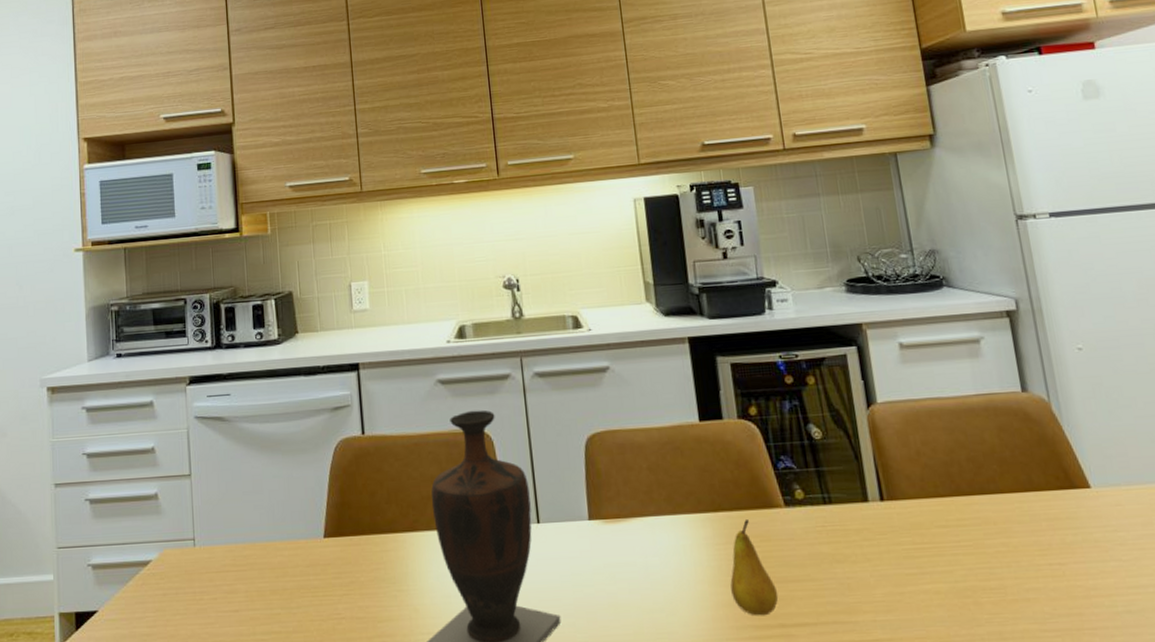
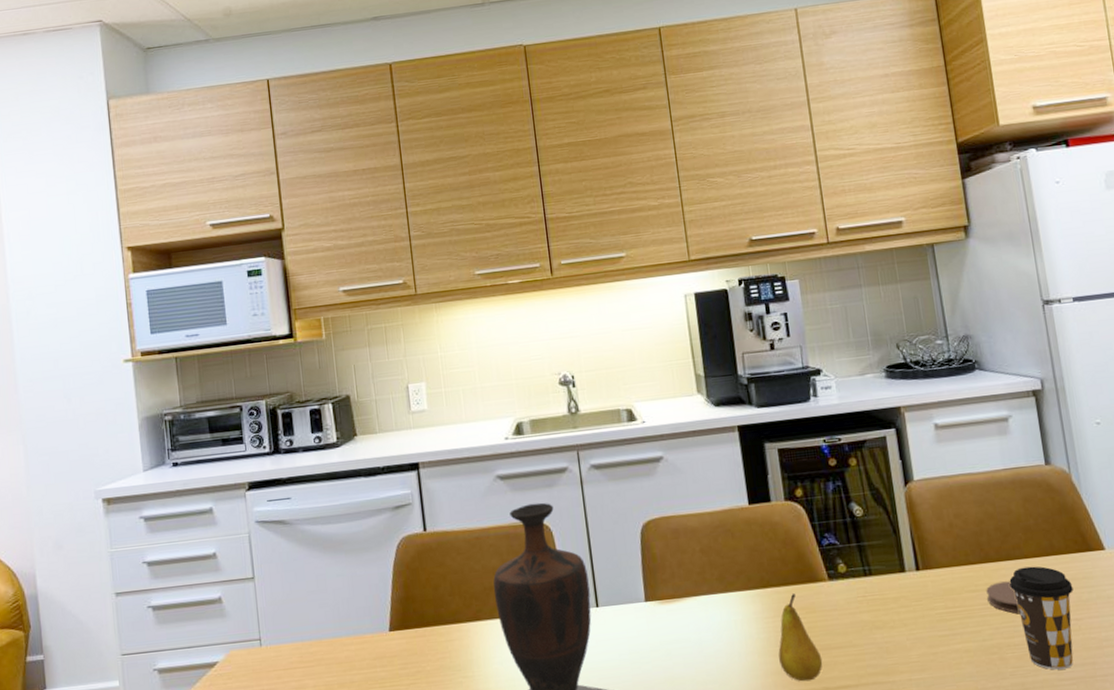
coaster: none [958,517,997,554] -> present [986,581,1021,613]
coffee cup: none [983,502,1057,619] -> present [1009,566,1073,670]

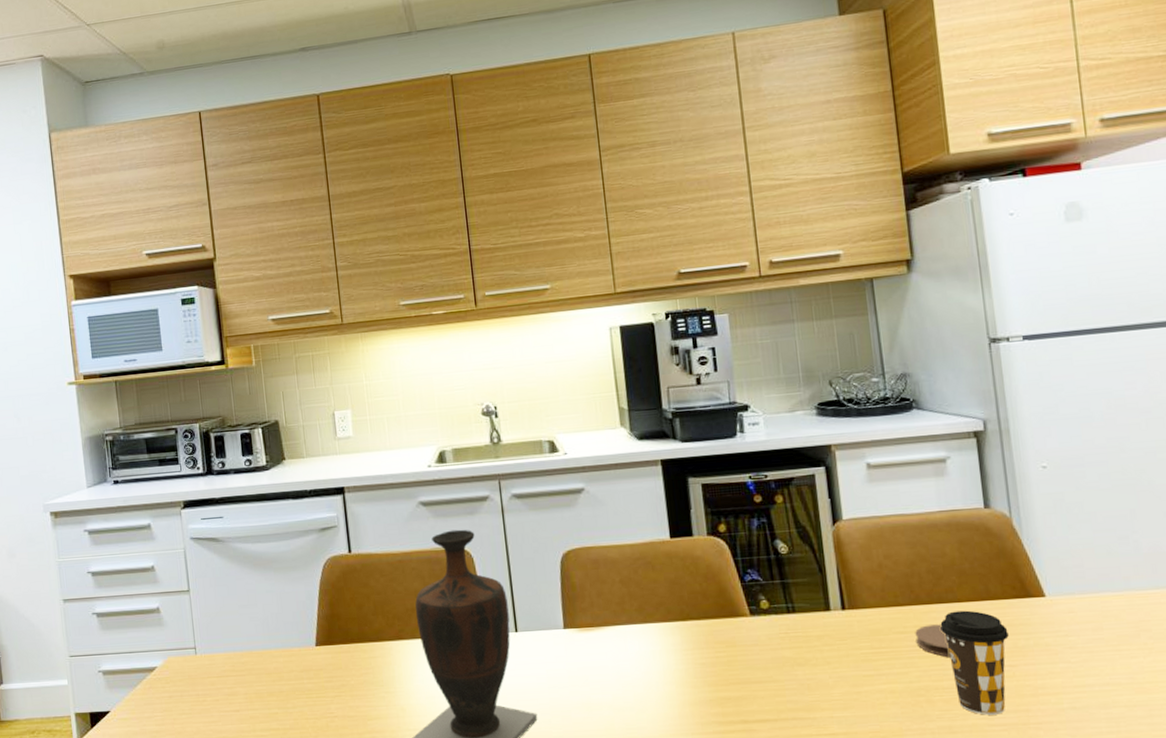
fruit: present [778,594,823,682] -> none [696,627,742,714]

